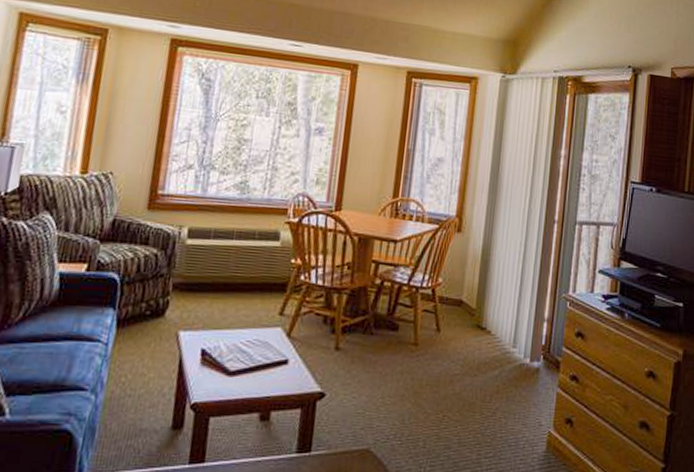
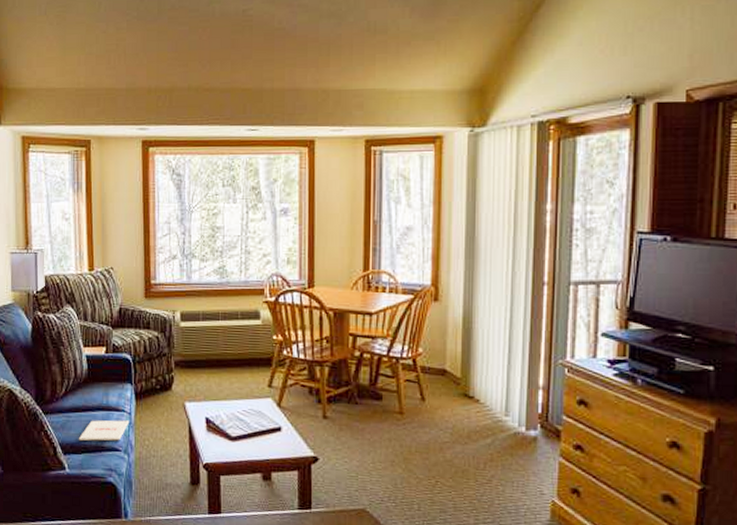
magazine: none [30,351,105,379] -> present [78,420,130,441]

